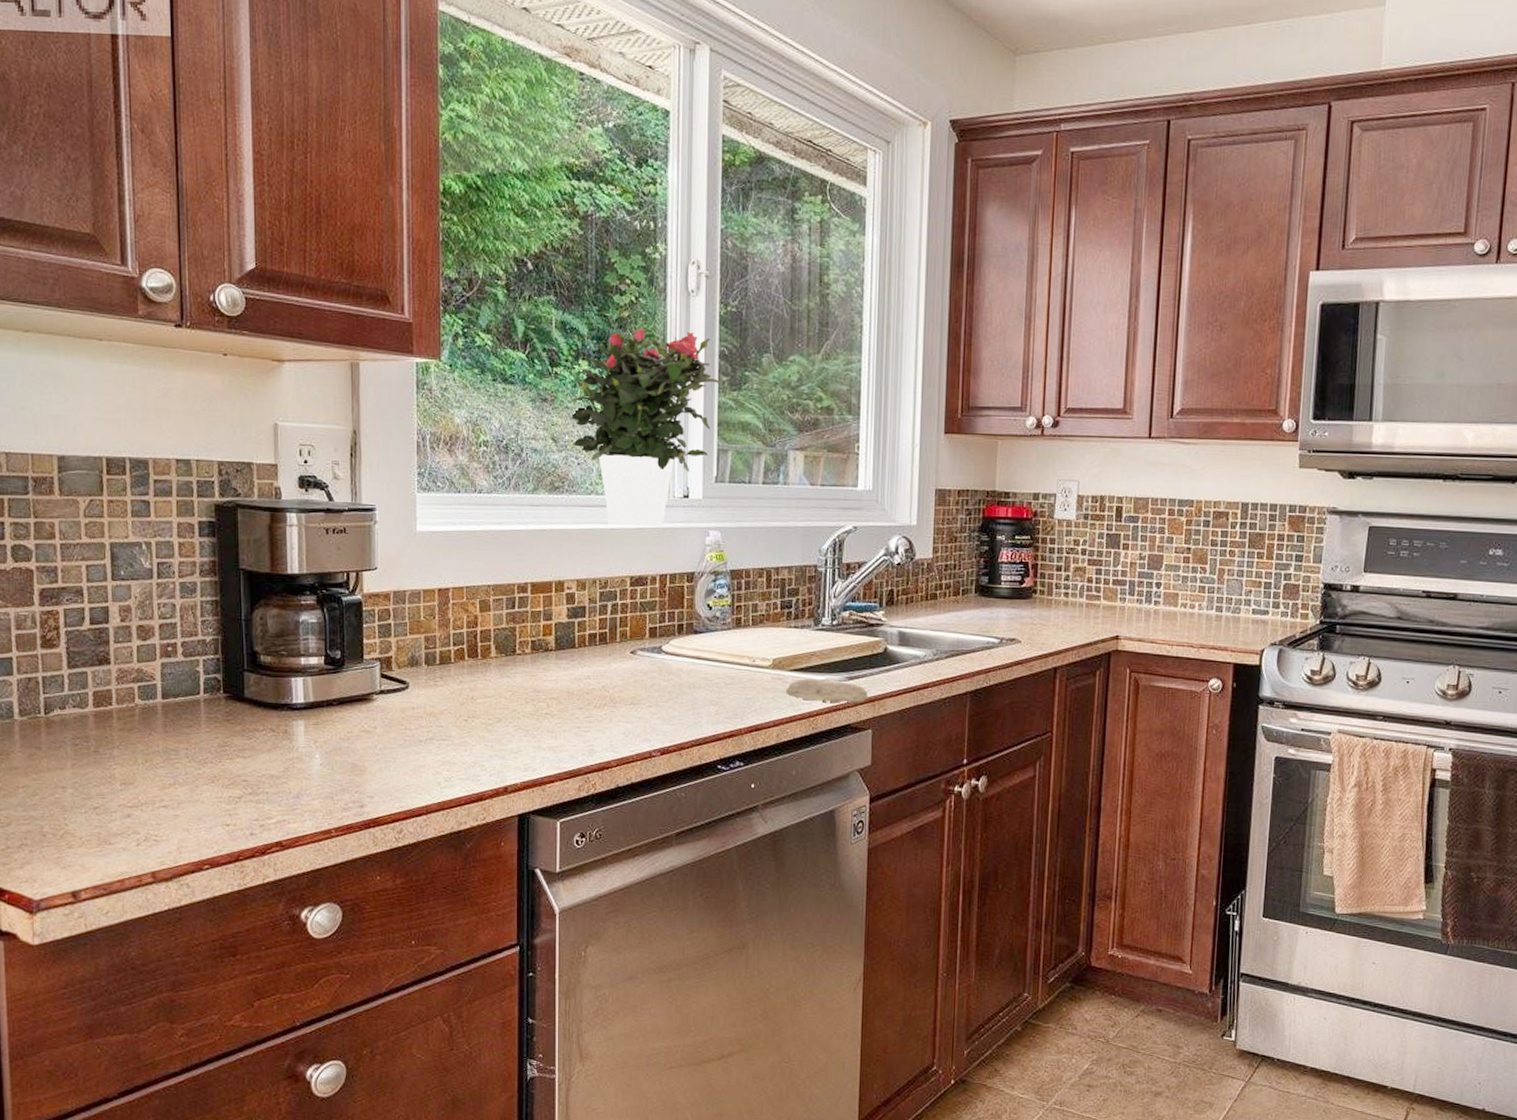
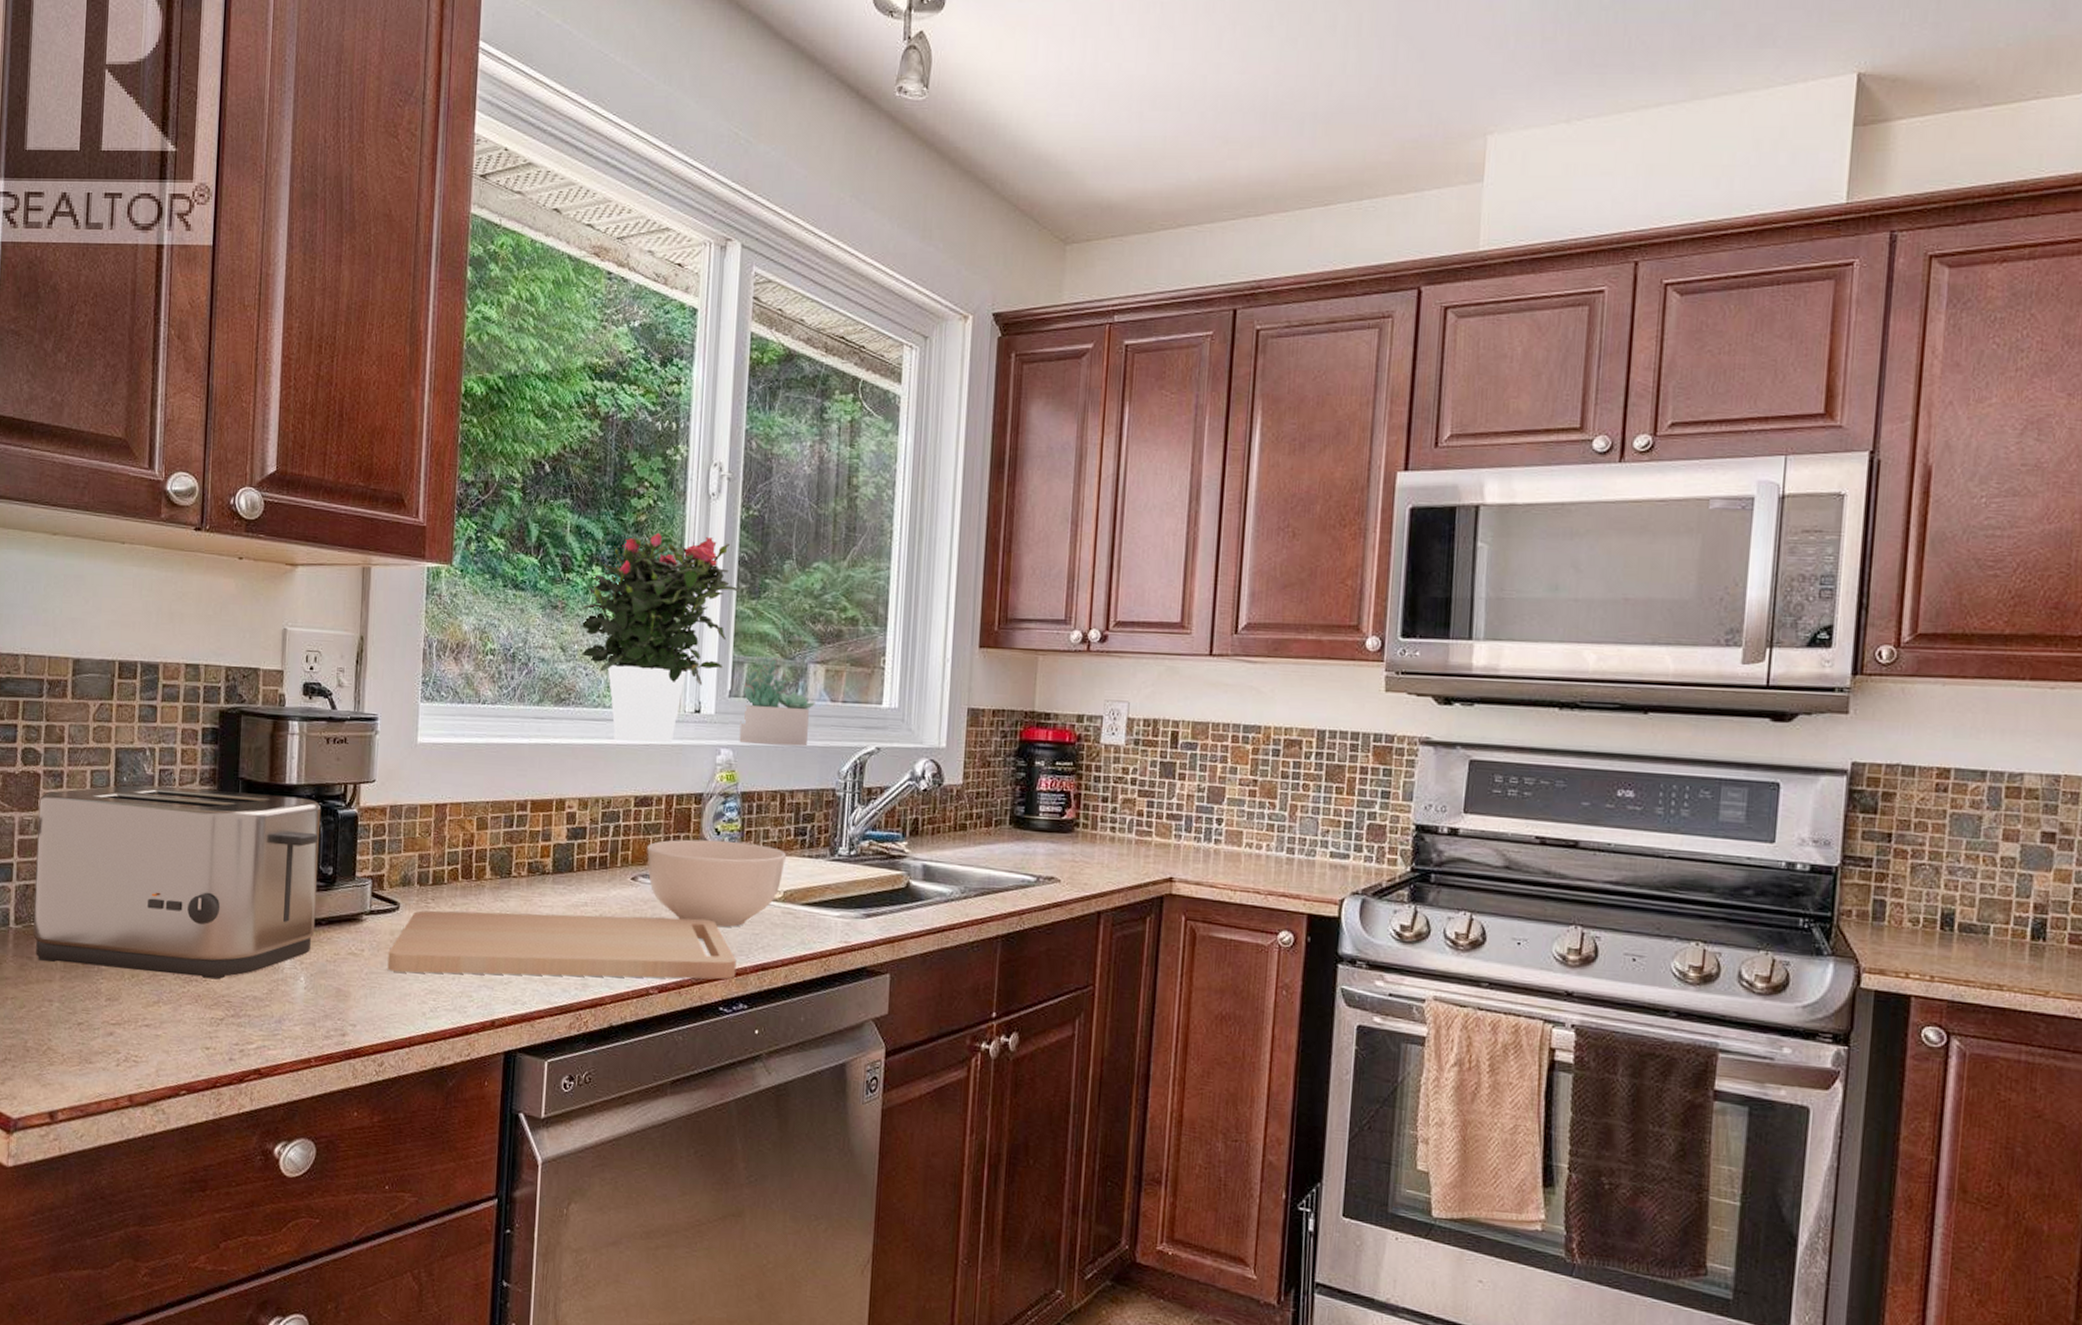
toaster: none [34,578,327,761] -> present [33,784,322,980]
cutting board: none [400,686,732,747] -> present [387,910,737,980]
bowl: none [644,614,775,694] -> present [647,839,787,928]
succulent plant: none [726,445,796,527] -> present [739,658,815,747]
sponge: present [785,678,868,704] -> none [795,914,887,944]

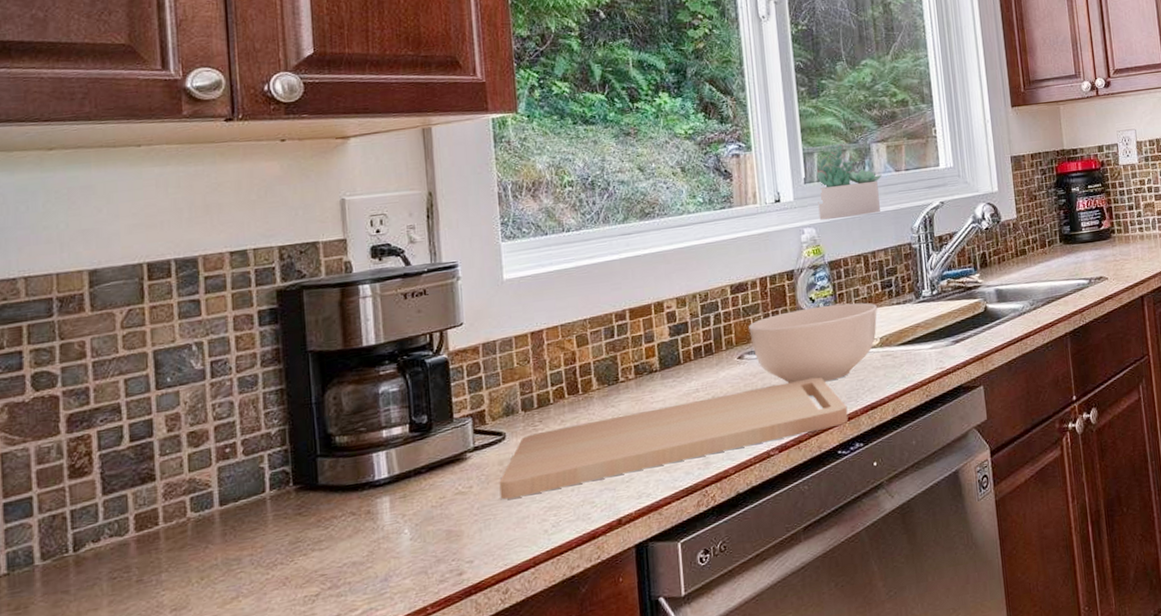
toaster: present [33,784,322,980] -> none [60,355,415,591]
potted flower: present [580,532,741,743] -> none [653,53,801,240]

